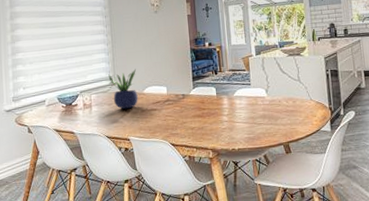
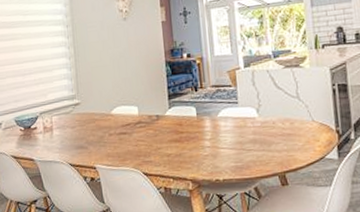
potted plant: present [108,68,138,109] -> none [71,85,105,133]

